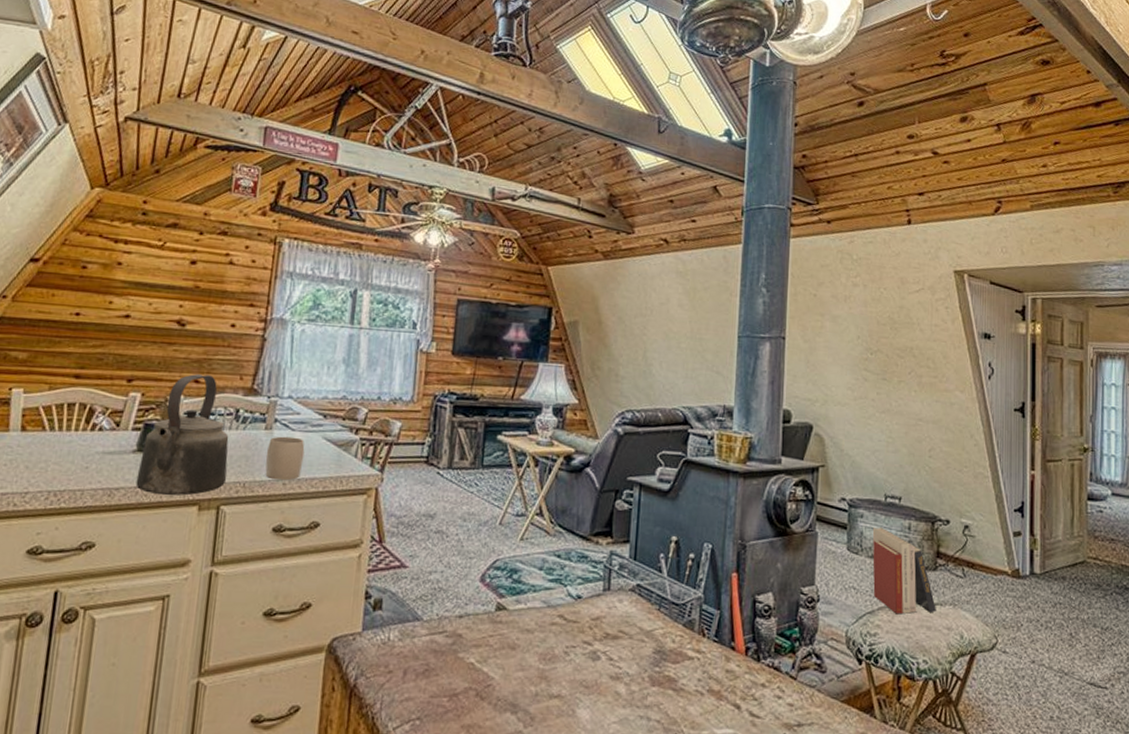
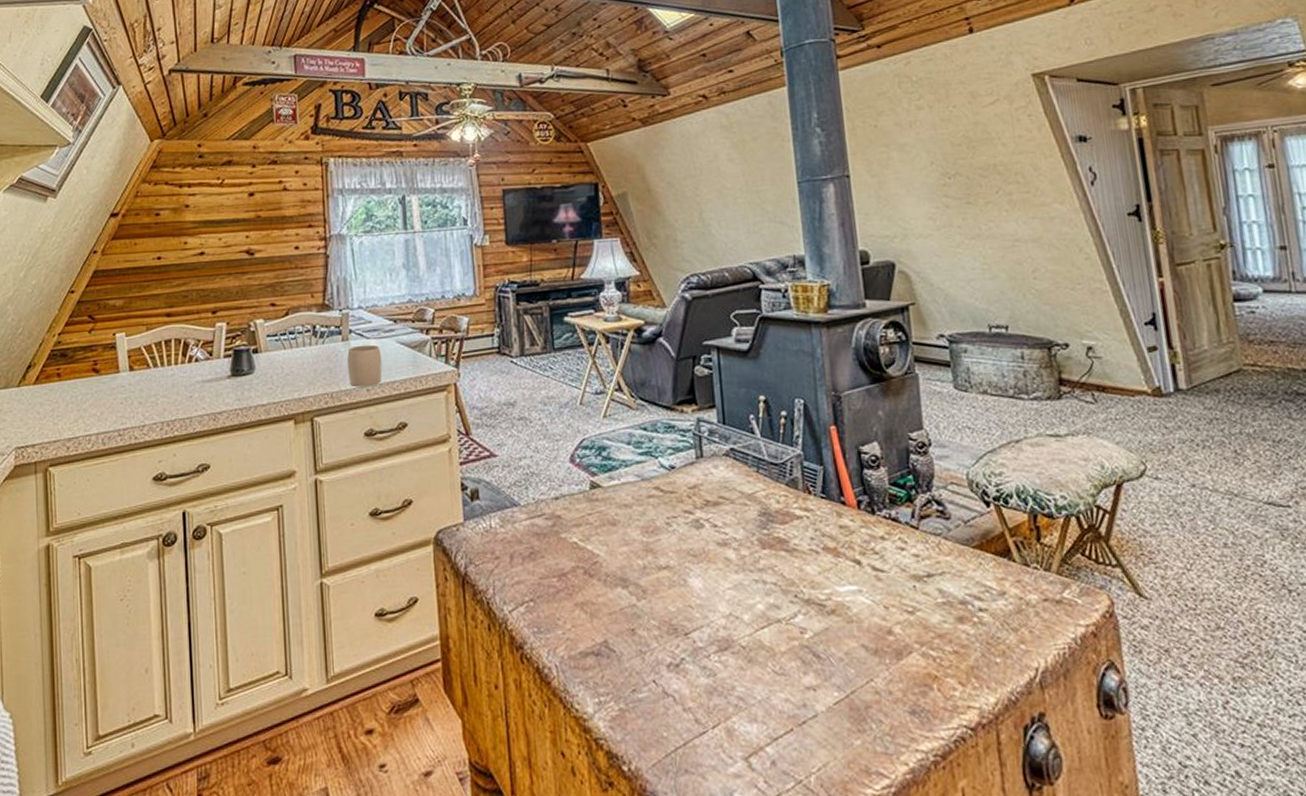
kettle: present [136,374,229,496] -> none [235,297,315,415]
books: present [872,527,936,615] -> none [979,359,1068,450]

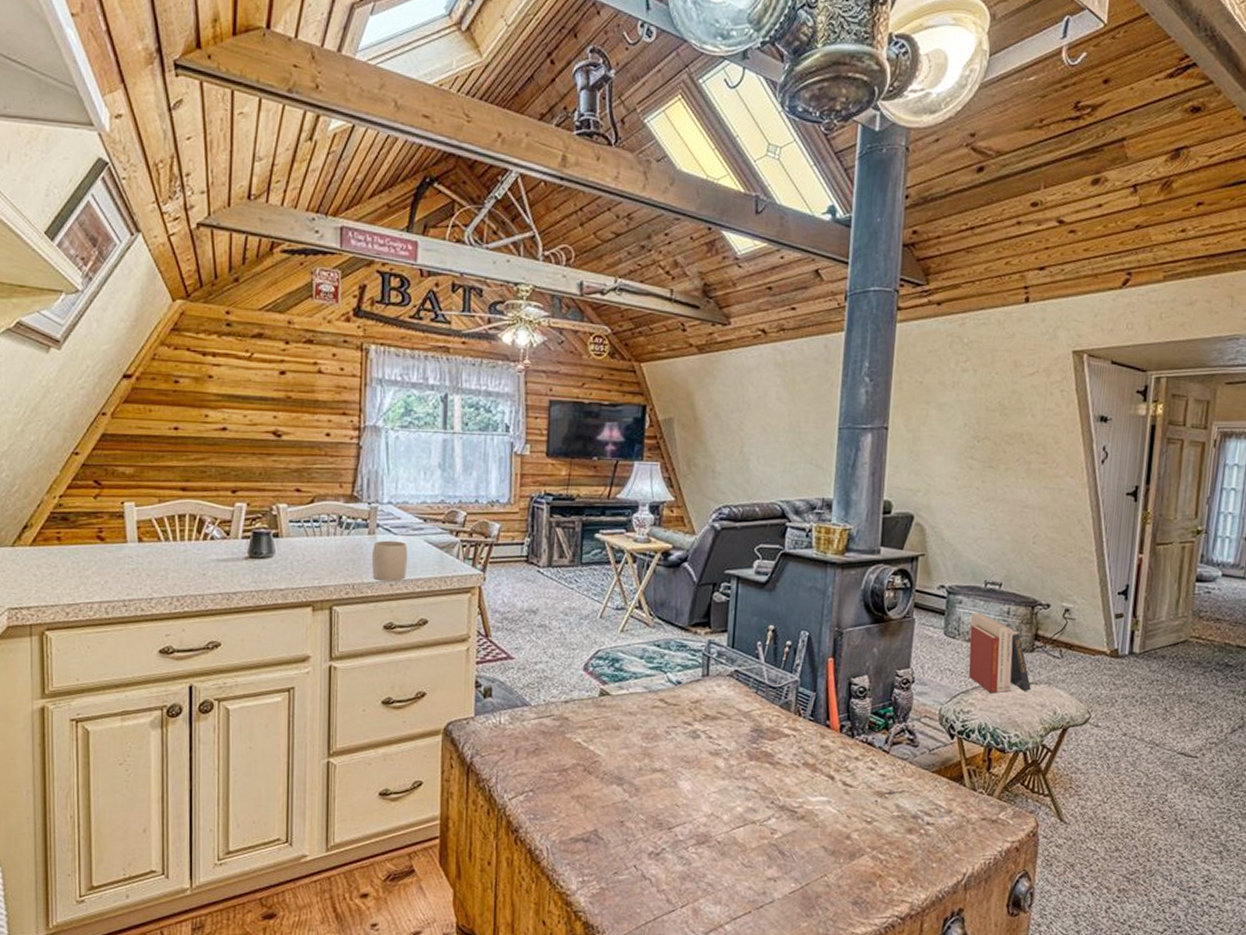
books: none [979,359,1068,450] -> present [968,612,1031,693]

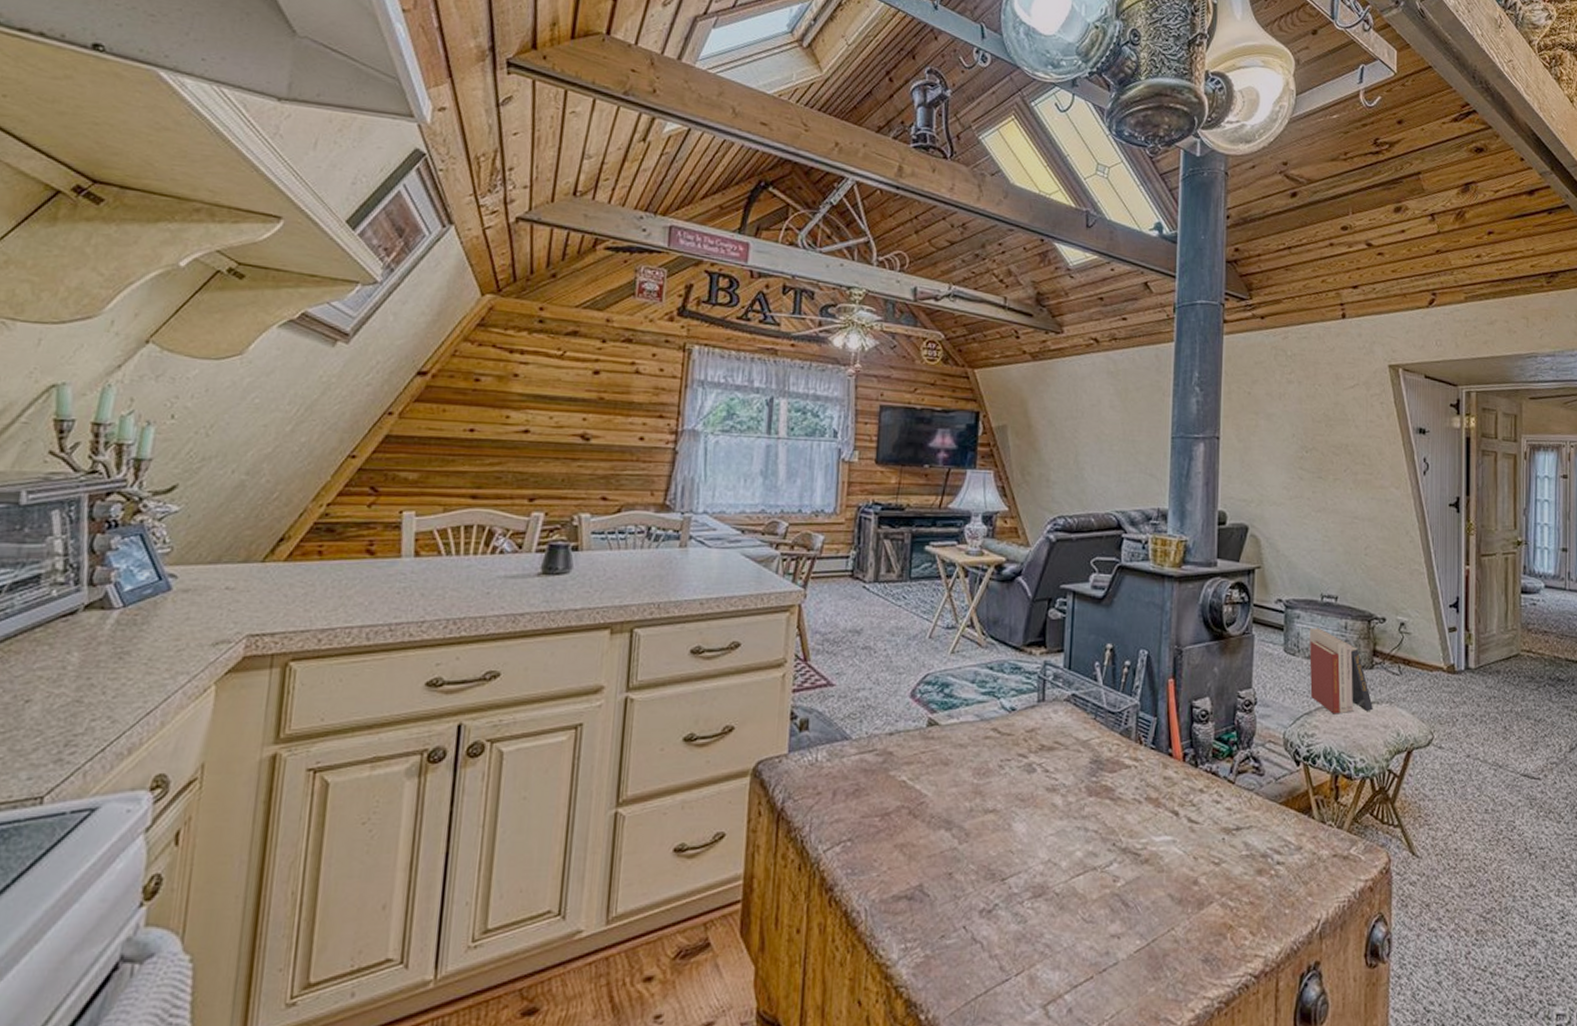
mug: present [371,540,408,582] -> none [680,553,723,600]

